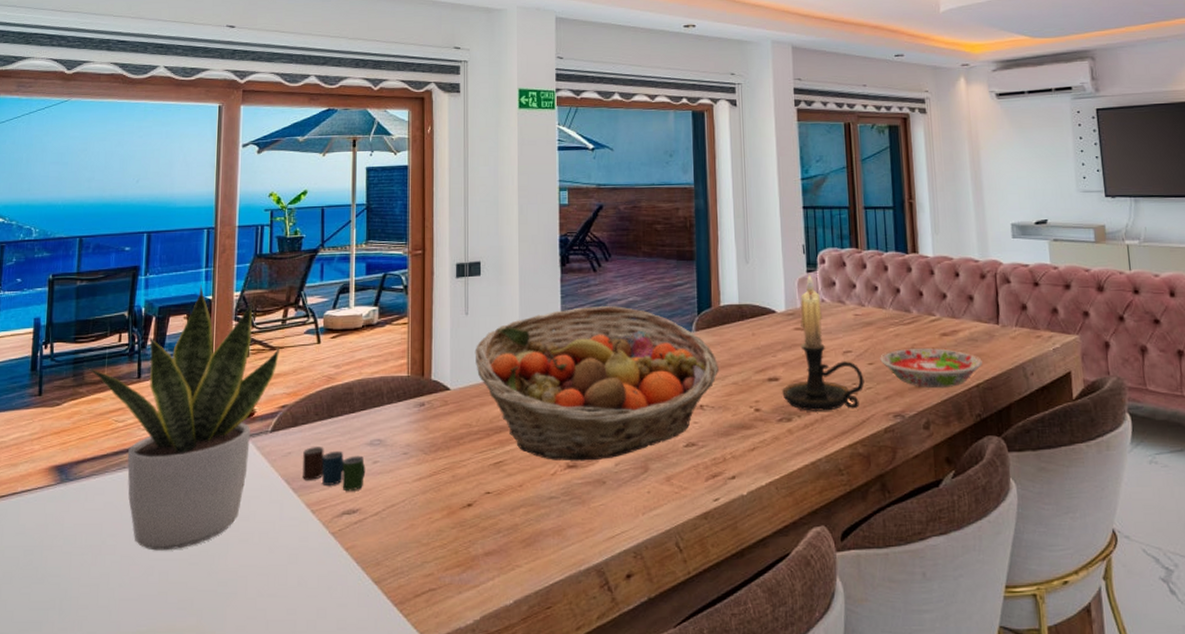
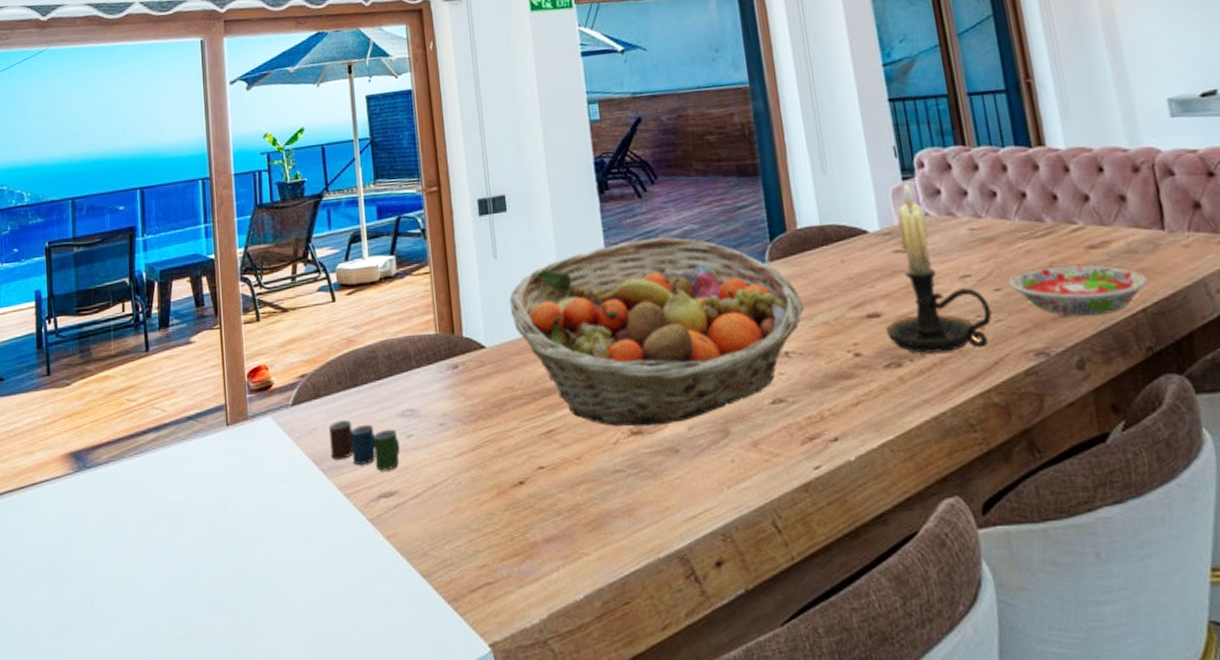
potted plant: present [83,285,279,551] -> none [89,243,292,544]

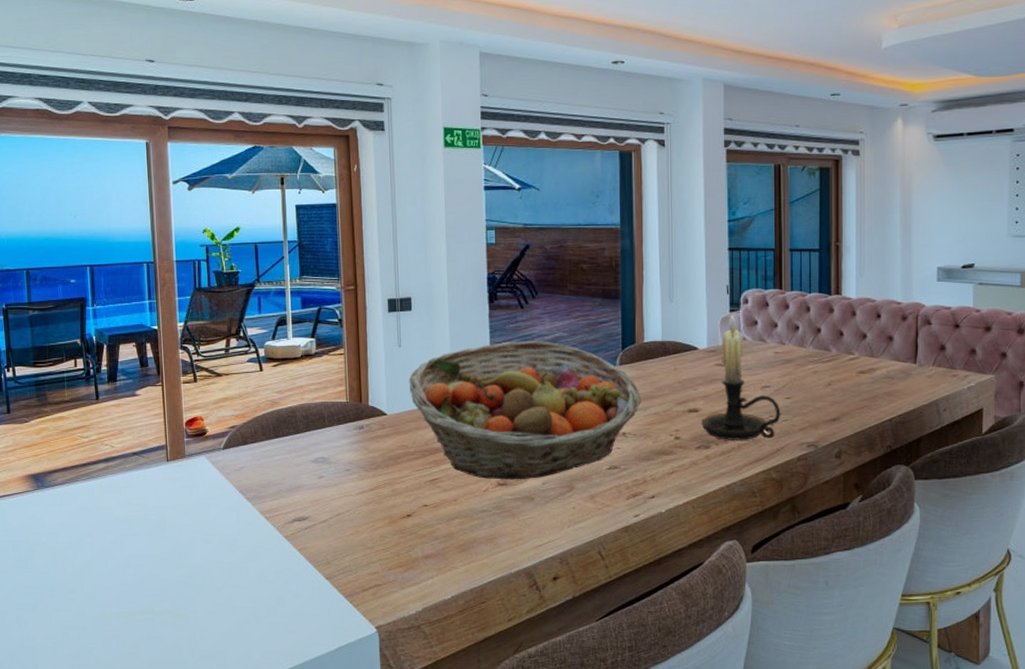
cup: present [329,420,400,471] -> none [254,463,313,502]
bowl: present [1009,263,1148,317] -> none [797,384,897,422]

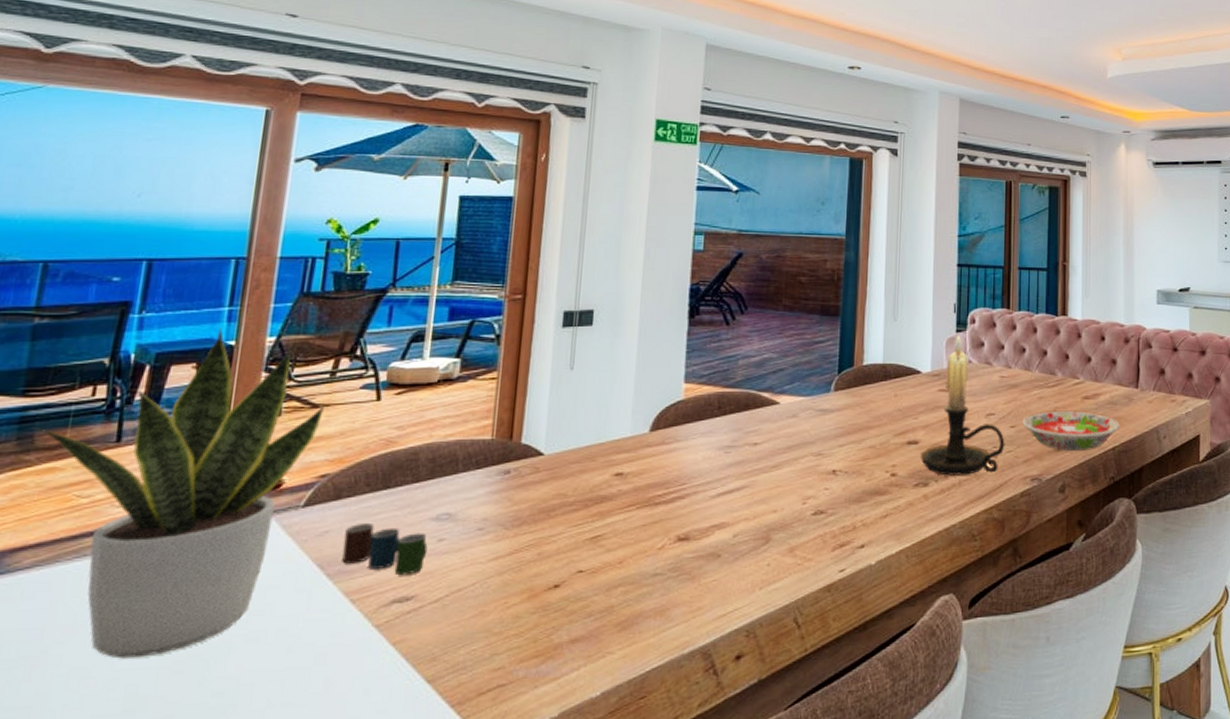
potted plant: none [45,316,225,548] -> present [33,327,324,659]
cup: none [254,463,313,502] -> present [342,523,428,576]
fruit basket: present [408,341,641,480] -> none [577,363,856,534]
bowl: none [797,384,897,422] -> present [1022,410,1120,452]

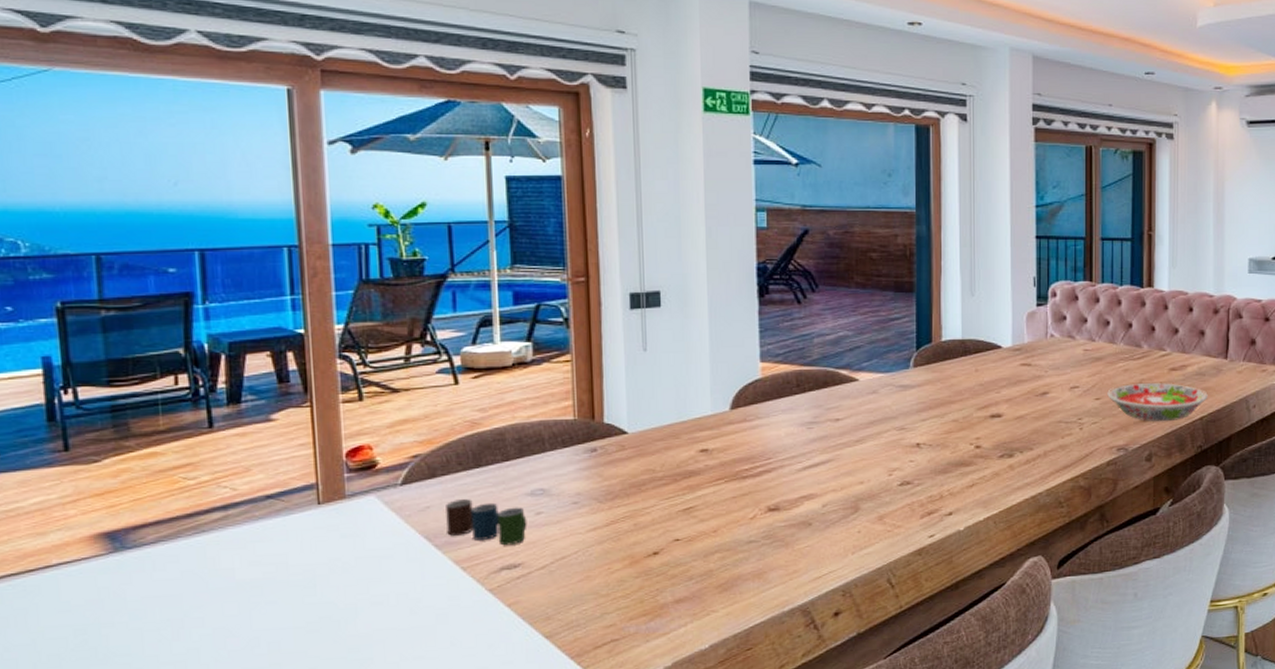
potted plant: present [33,327,324,659] -> none [126,316,404,620]
candle holder: present [921,334,1005,476] -> none [1005,308,1090,447]

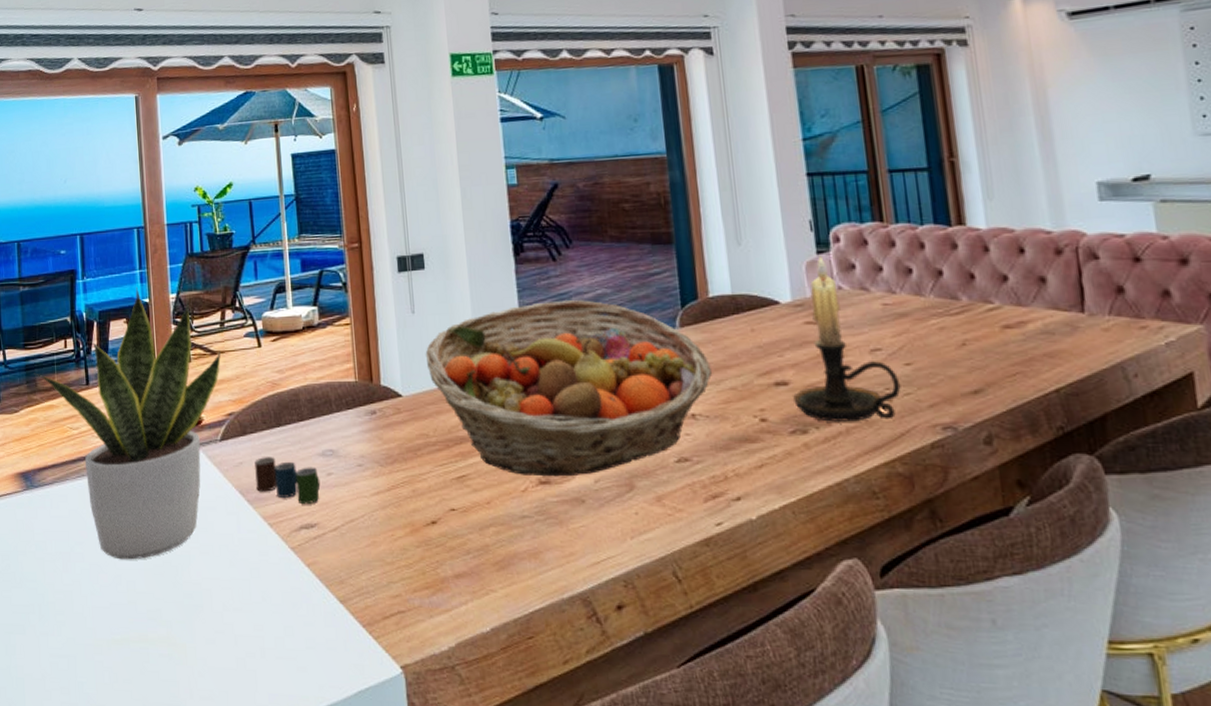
potted plant: none [126,316,404,620] -> present [35,288,221,560]
fruit basket: none [656,341,937,504] -> present [425,300,712,477]
candle holder: none [1005,308,1090,447] -> present [793,256,901,422]
bowl: present [1107,382,1208,422] -> none [920,342,1063,395]

